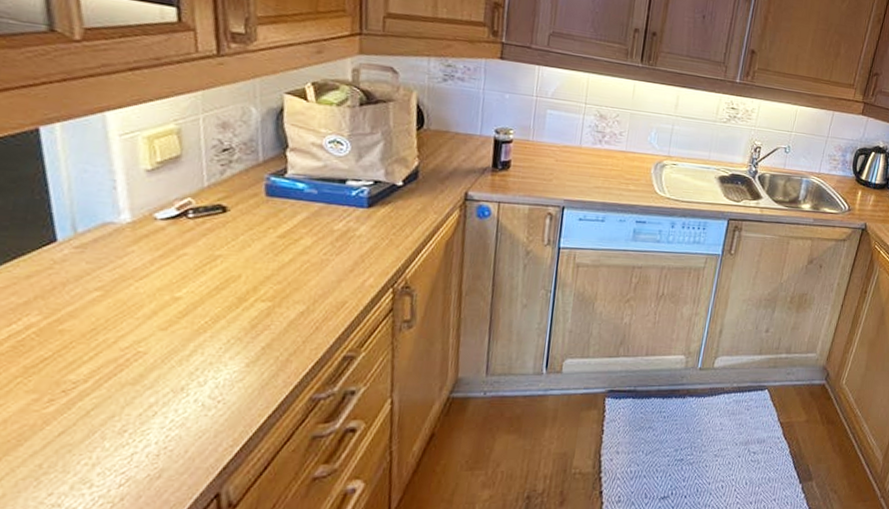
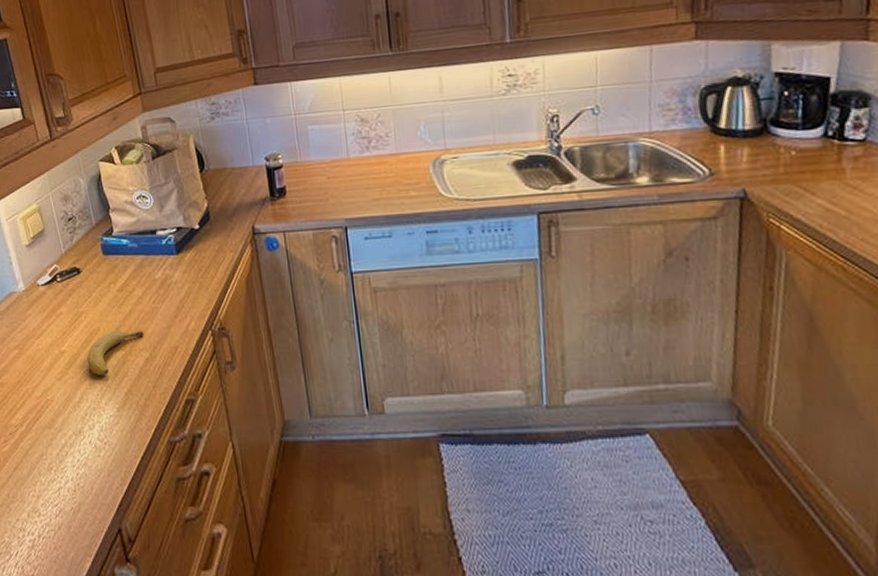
fruit: none [213,279,304,327] -> present [87,330,144,375]

